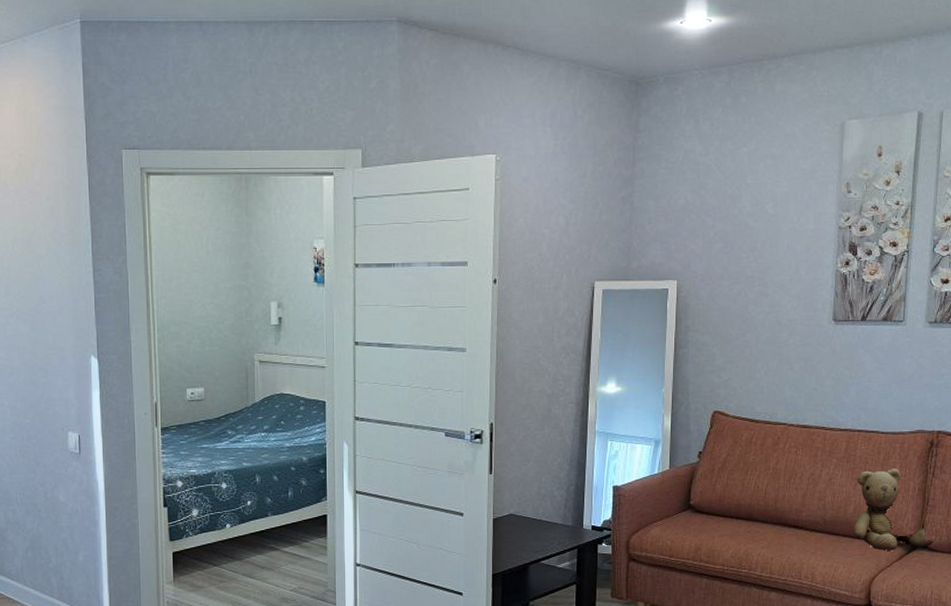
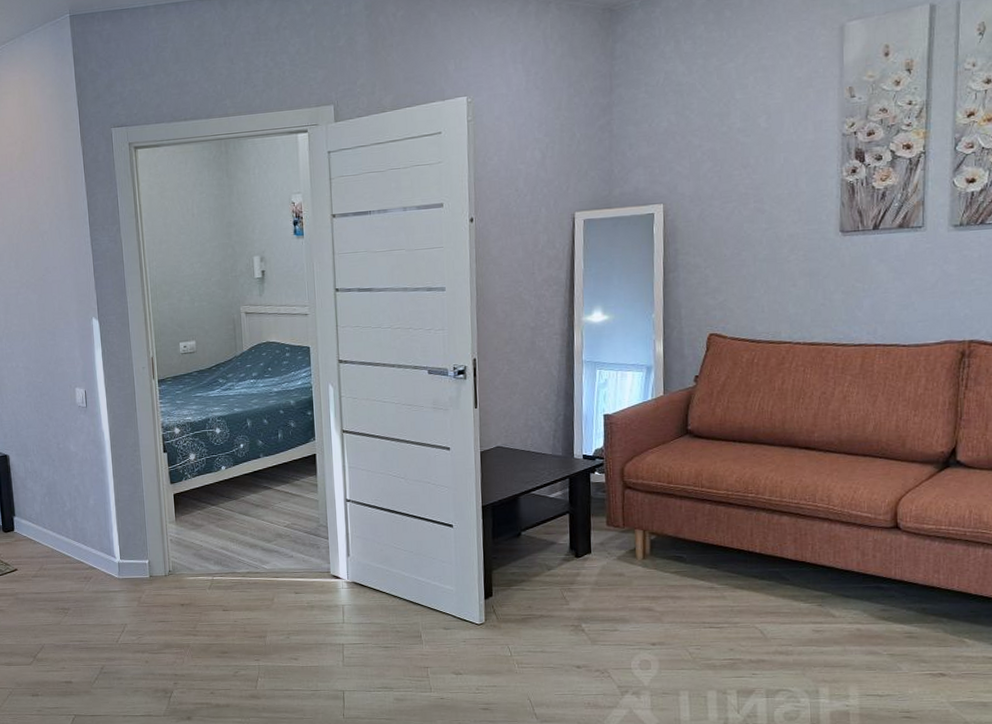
teddy bear: present [853,468,936,551] -> none [874,382,972,470]

